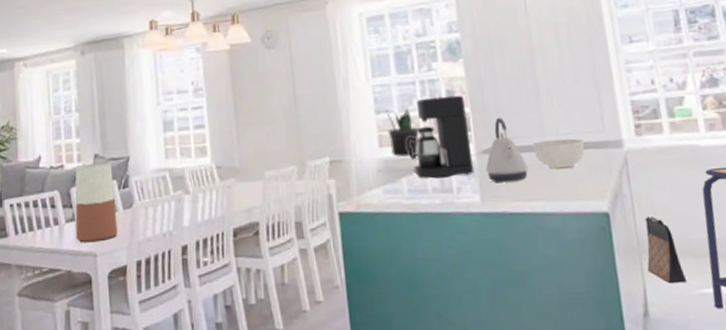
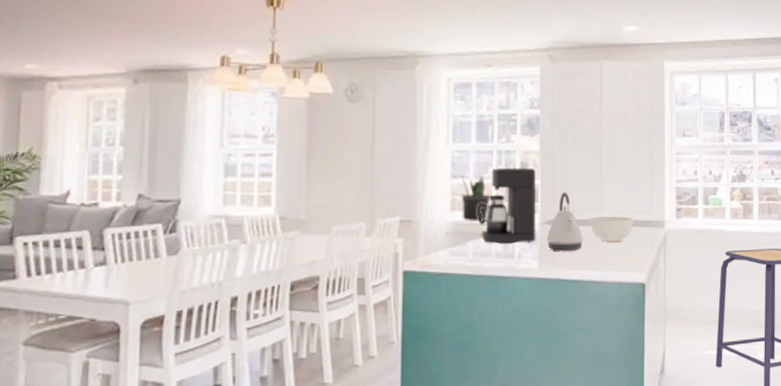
vase: present [75,162,118,243] -> none [106,204,159,290]
bag: present [645,216,688,283] -> none [669,287,698,345]

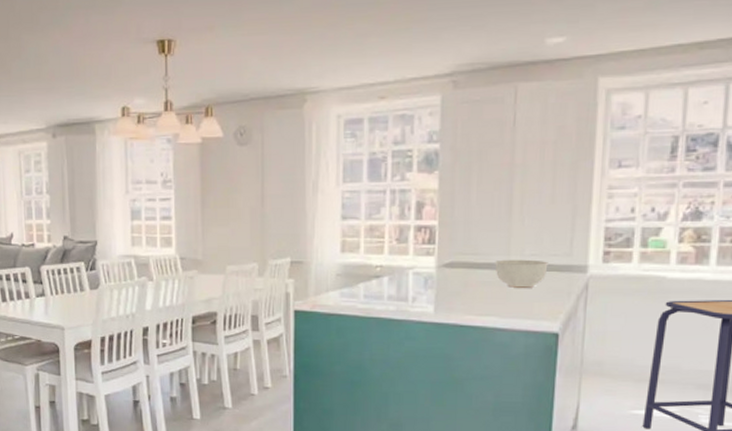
planter: present [461,175,490,221] -> none [352,216,383,263]
coffee maker: present [477,167,537,243] -> none [369,207,433,286]
kettle: present [546,191,584,252] -> none [443,233,487,297]

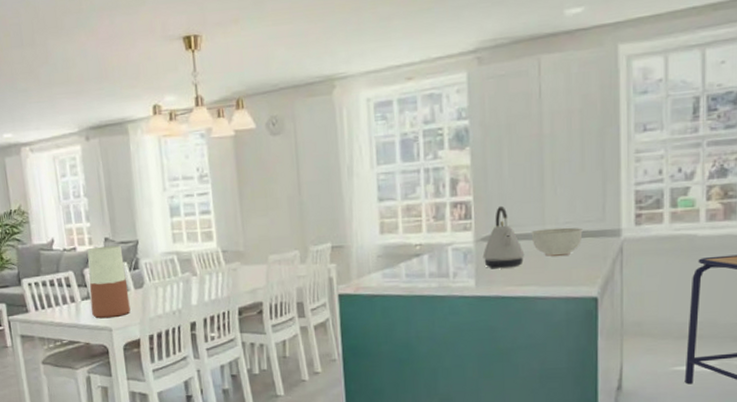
vase: none [45,244,84,317] -> present [87,245,131,319]
kettle: none [443,233,487,297] -> present [482,205,525,269]

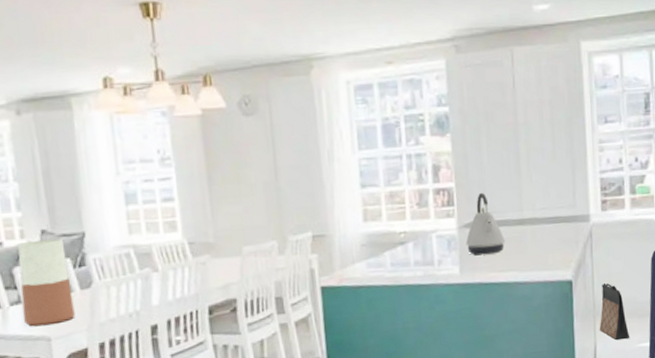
bowl: present [531,227,583,256] -> none [510,213,557,242]
bag: none [627,301,663,361] -> present [599,282,630,340]

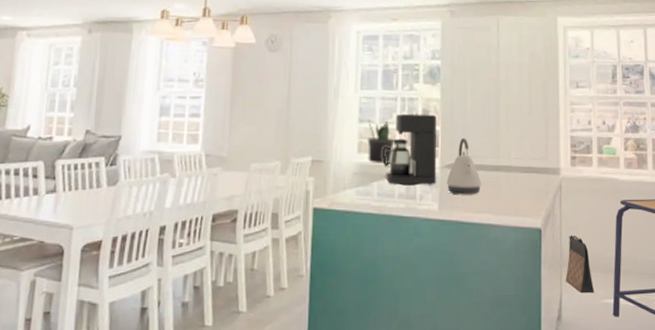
vase: present [17,238,75,327] -> none [54,138,103,215]
planter: none [371,182,404,231] -> present [367,120,394,163]
coffee maker: none [391,170,455,252] -> present [382,113,437,185]

